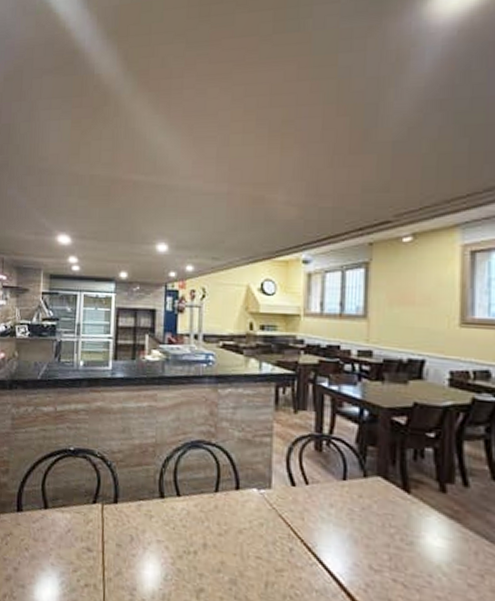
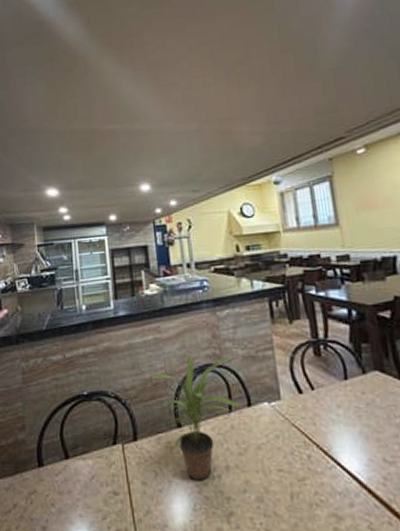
potted plant: none [140,428,228,554] -> present [151,355,240,481]

